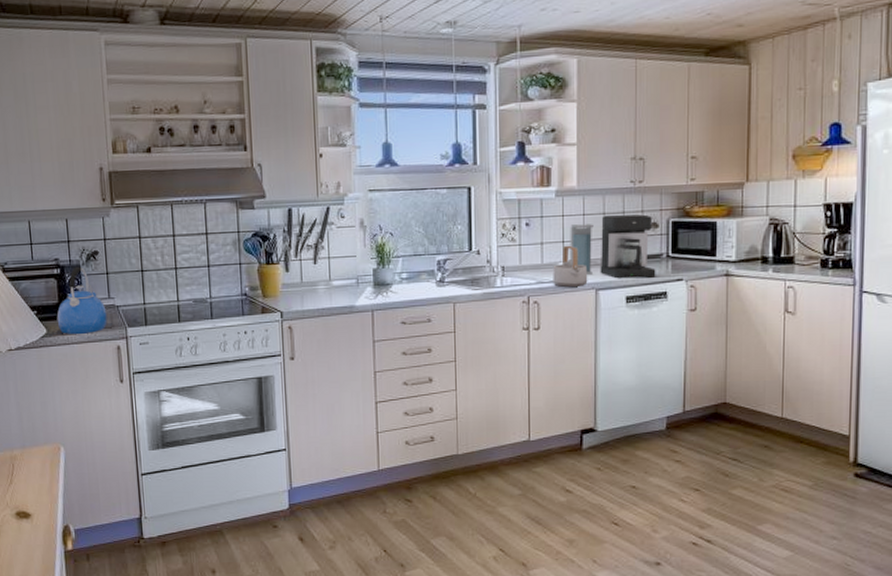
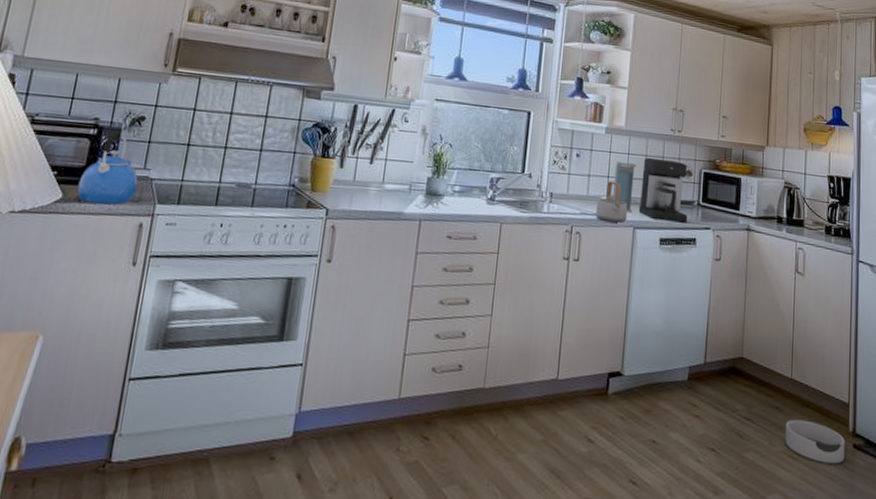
pet bowl: none [776,455,845,494] -> present [785,419,845,465]

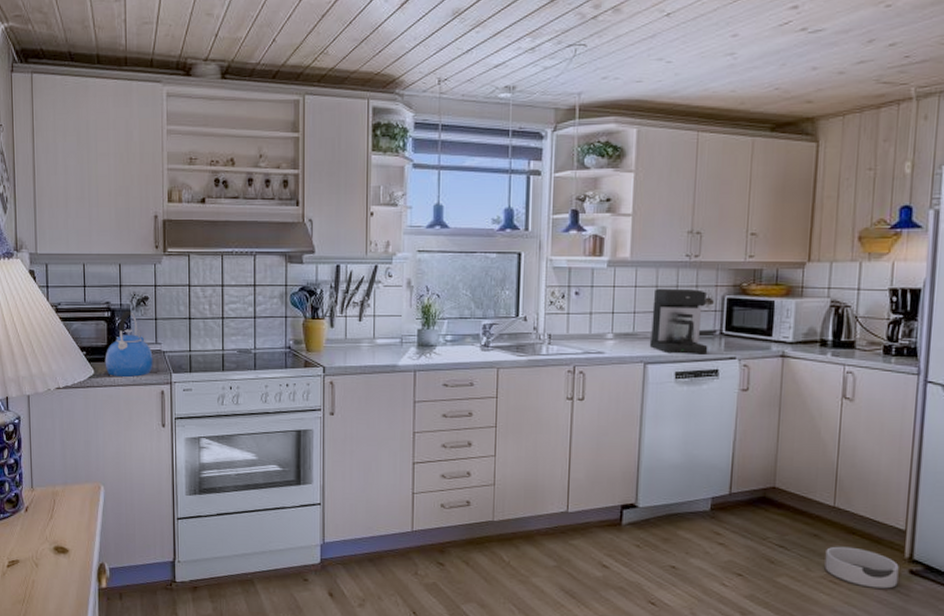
teapot: present [595,180,628,224] -> none [600,316,637,360]
soap dispenser: present [613,162,636,214] -> none [619,296,645,349]

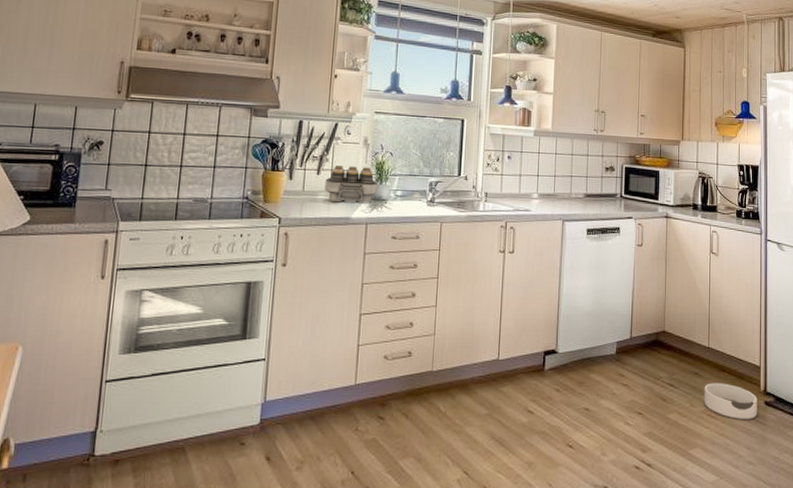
kettle: present [105,310,153,378] -> none [43,154,101,225]
spice rack: none [368,311,426,350] -> present [324,165,379,204]
coffee maker: present [649,288,708,354] -> none [566,156,612,214]

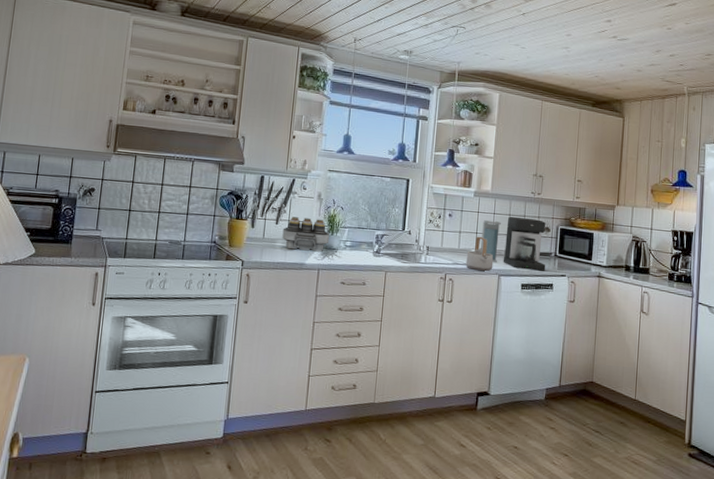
teapot: none [527,179,557,218] -> present [466,236,494,272]
soap dispenser: none [543,161,563,208] -> present [480,220,501,263]
coffee maker: none [566,156,612,214] -> present [503,216,546,271]
pet bowl: present [704,383,757,421] -> none [628,432,681,470]

